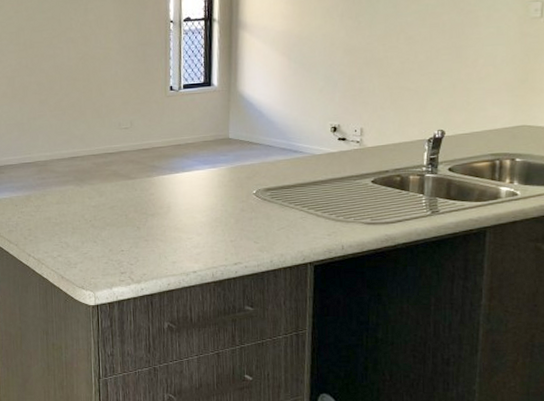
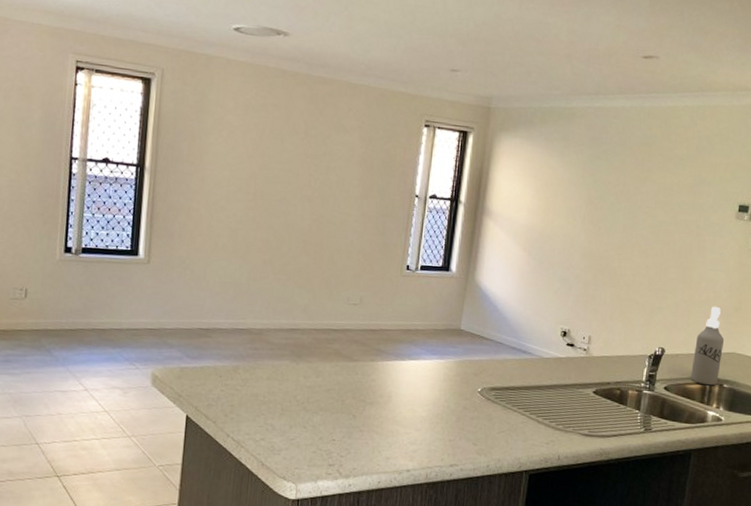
spray bottle: none [477,81,512,162] -> present [691,306,725,386]

